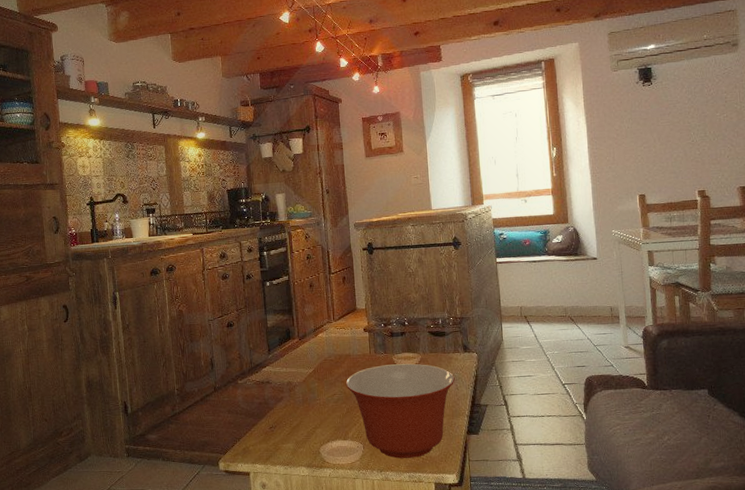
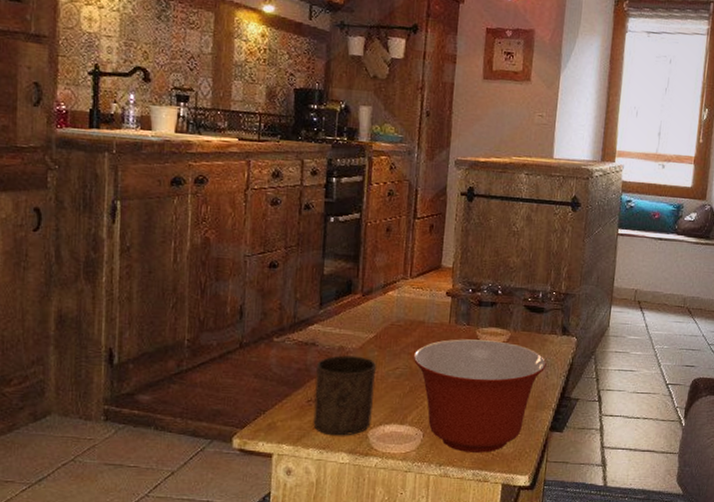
cup: none [272,388,321,454] -> present [313,354,377,436]

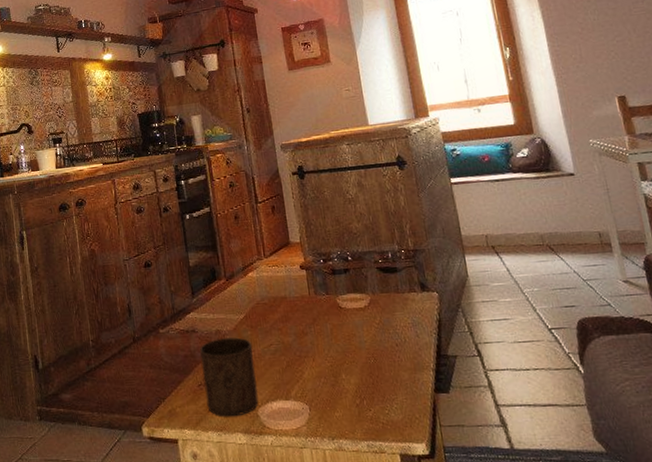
mixing bowl: present [413,339,547,453] -> none [283,306,414,423]

